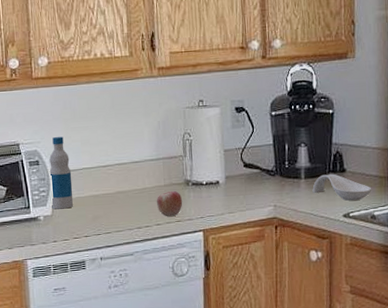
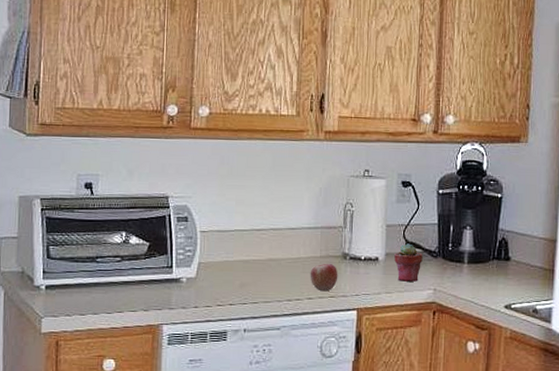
bottle: present [49,137,73,209] -> none [197,193,222,272]
potted succulent: none [234,165,261,201] -> present [394,243,423,282]
spoon rest: present [312,174,372,201] -> none [475,261,536,291]

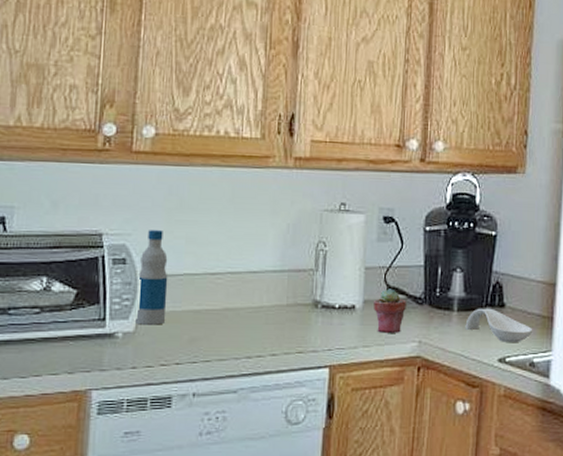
bottle: none [197,193,222,272] -> present [136,230,168,325]
apple: present [310,264,338,291] -> none [274,314,308,345]
spoon rest: none [475,261,536,291] -> present [465,308,533,342]

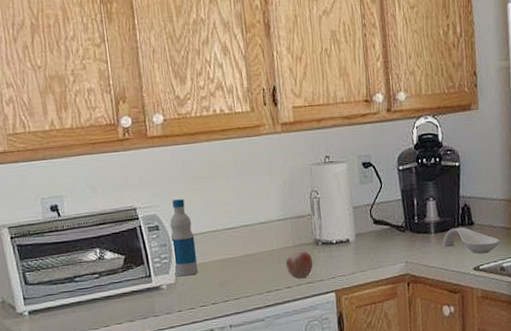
apple: none [274,314,308,345] -> present [285,251,313,278]
potted succulent: present [374,288,406,333] -> none [364,222,392,259]

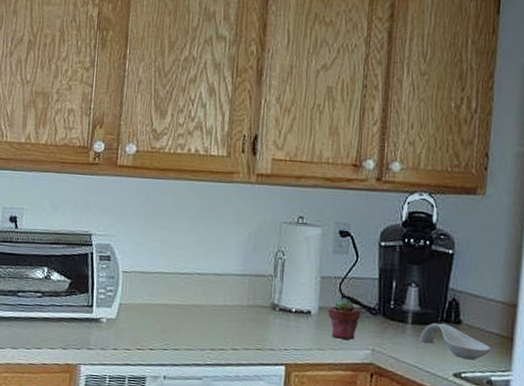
bottle: present [170,199,198,277] -> none [117,233,145,315]
apple: present [285,251,313,278] -> none [235,313,266,343]
potted succulent: none [364,222,392,259] -> present [328,297,361,340]

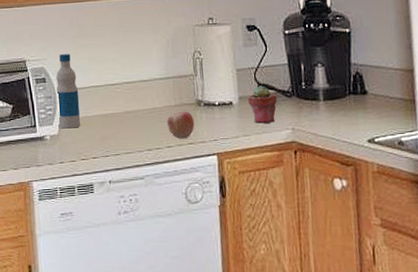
bottle: none [117,233,145,315] -> present [56,54,80,129]
apple: none [235,313,266,343] -> present [166,112,195,138]
spoon rest: present [419,322,491,359] -> none [332,96,398,125]

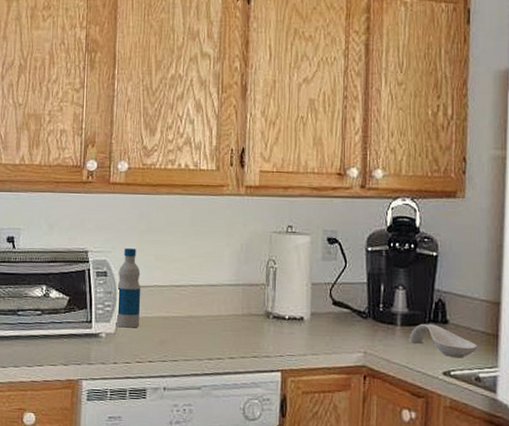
apple: present [166,112,195,138] -> none [231,322,261,350]
potted succulent: present [248,85,277,123] -> none [321,303,351,344]
spoon rest: none [332,96,398,125] -> present [409,323,478,357]

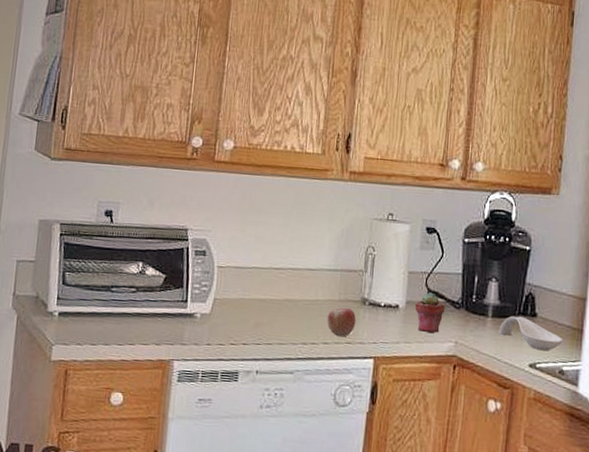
bottle: present [116,248,141,328] -> none [211,228,240,310]
apple: none [231,322,261,350] -> present [327,308,357,336]
potted succulent: none [321,303,351,344] -> present [415,292,445,333]

